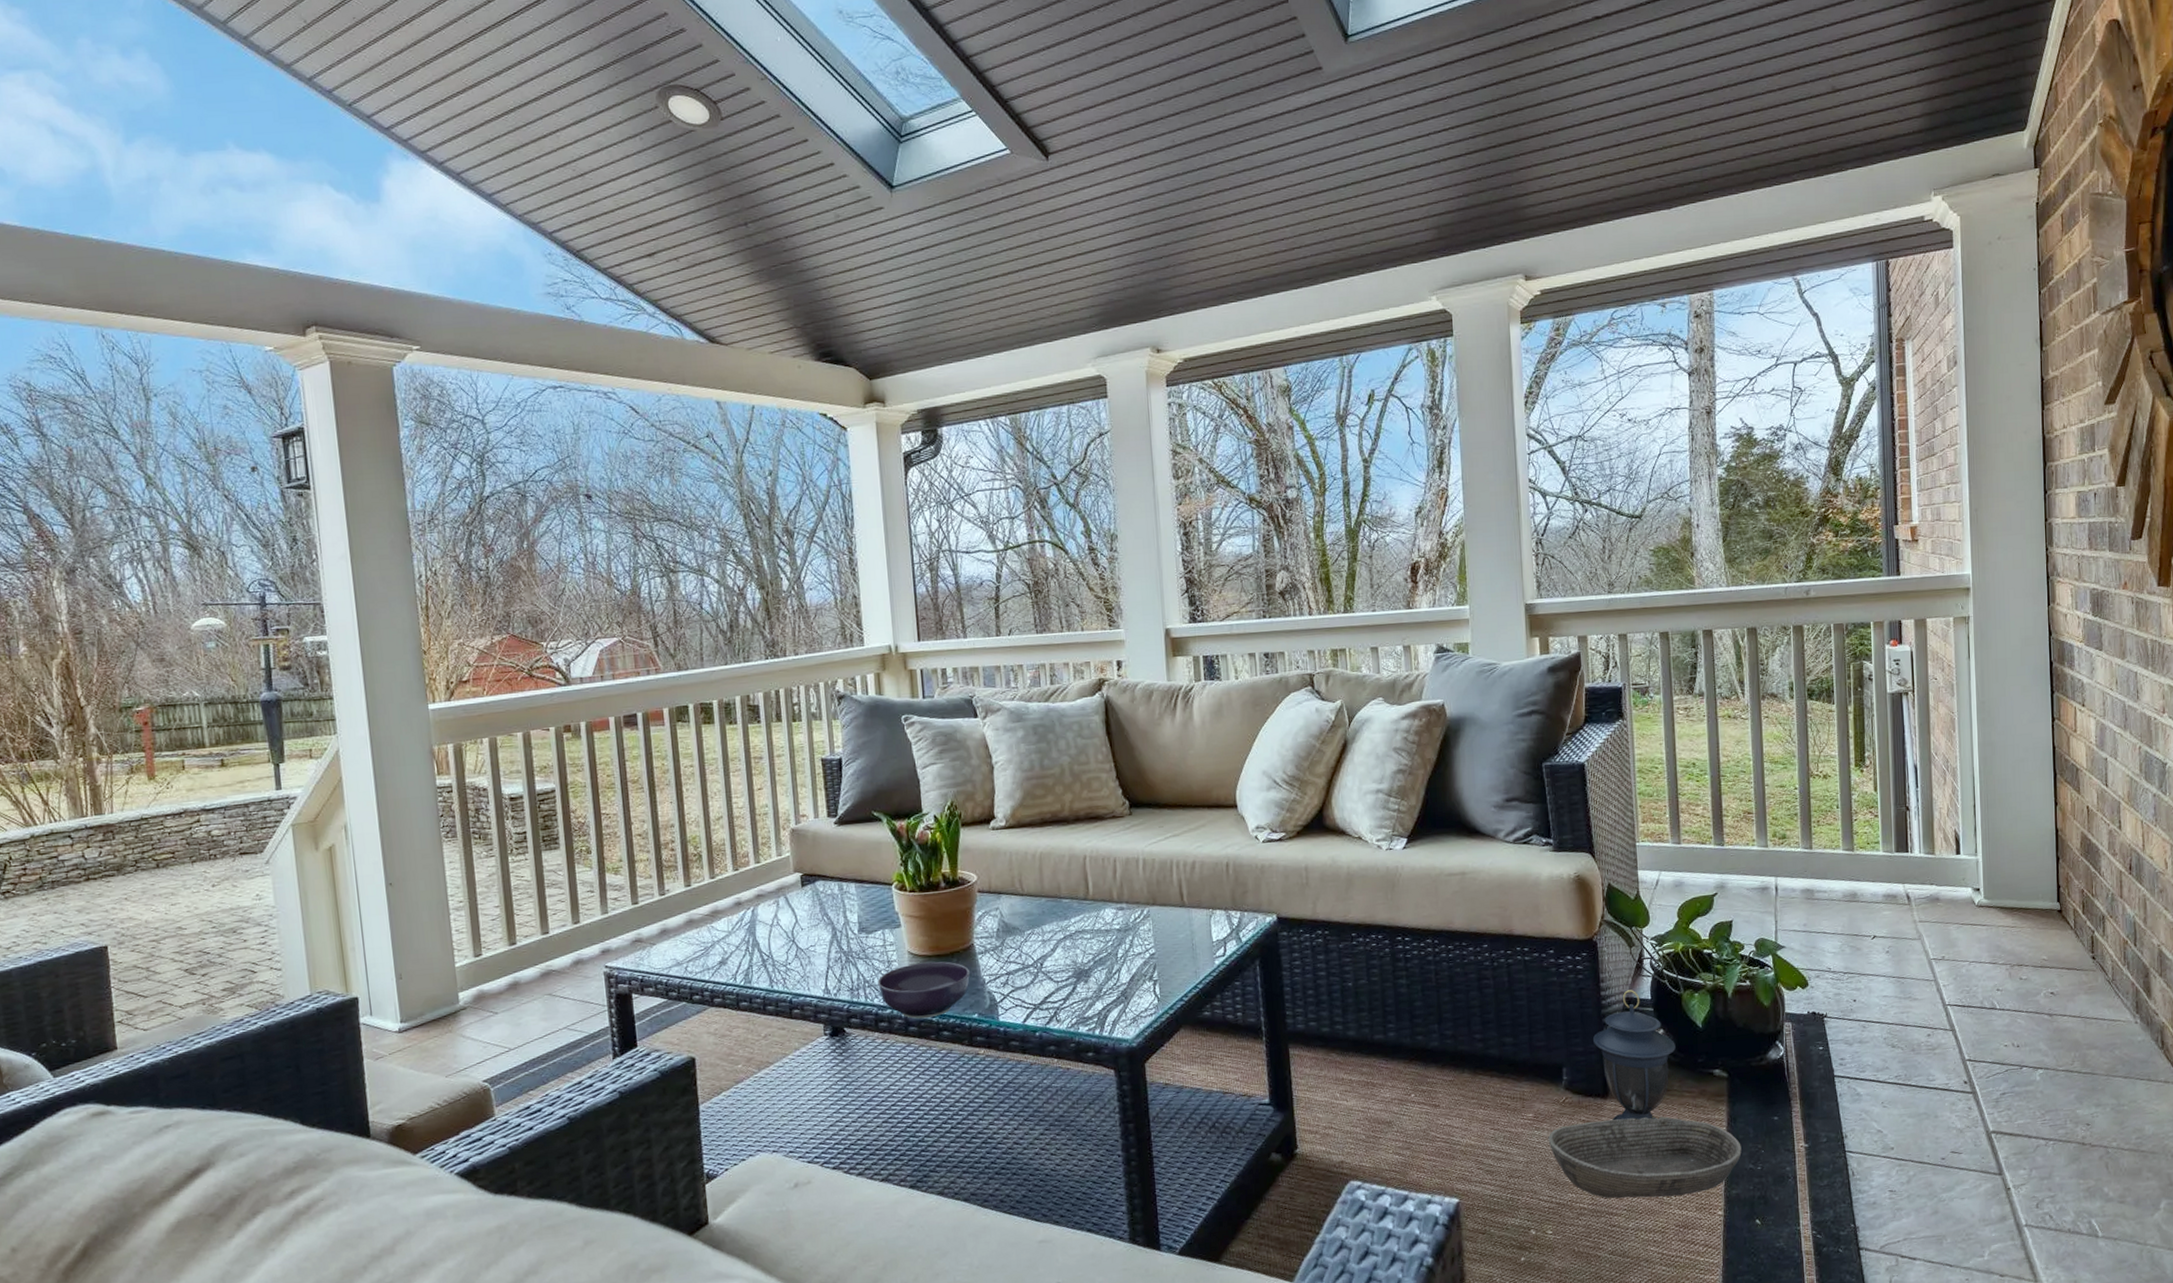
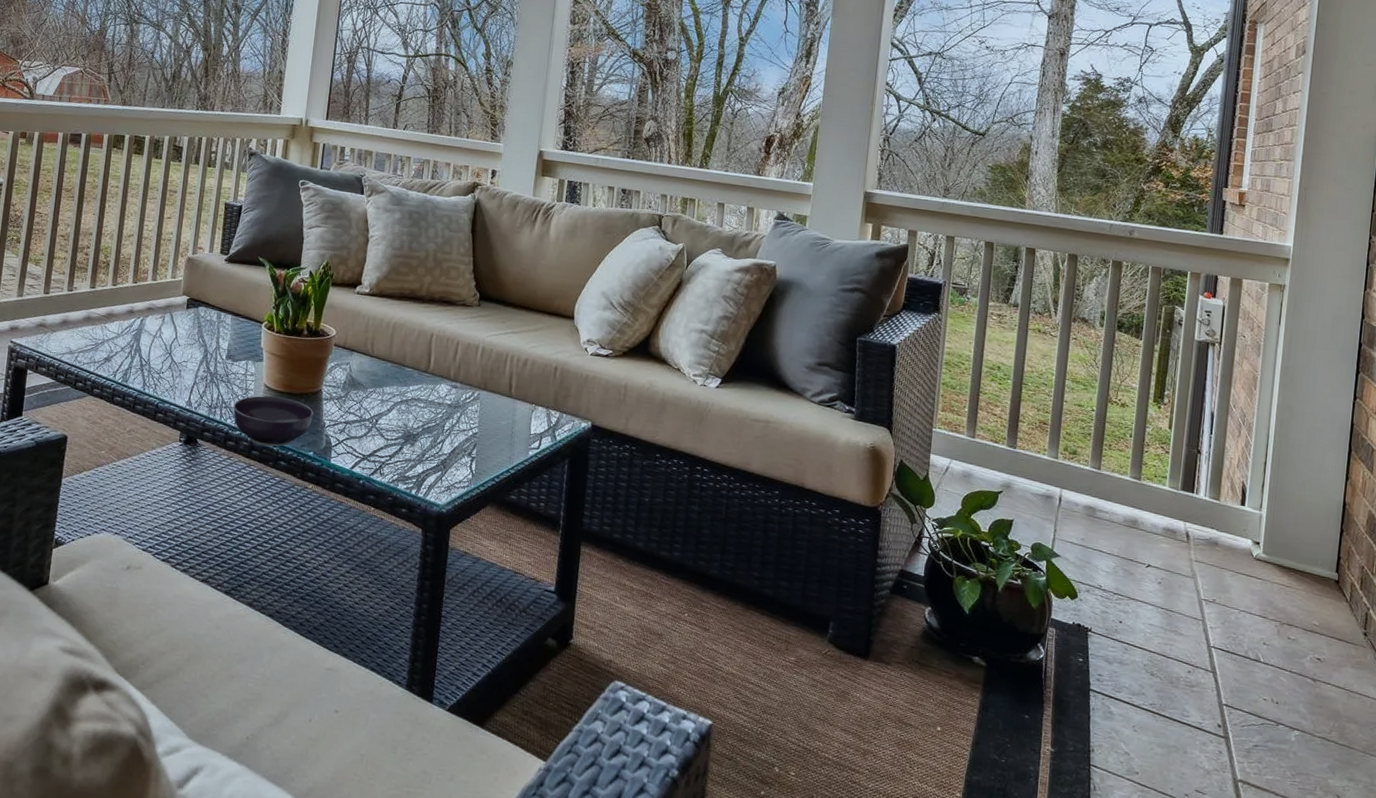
basket: present [1548,1116,1742,1199] -> none [805,676,989,770]
lantern: present [1593,989,1676,1121] -> none [863,563,941,691]

